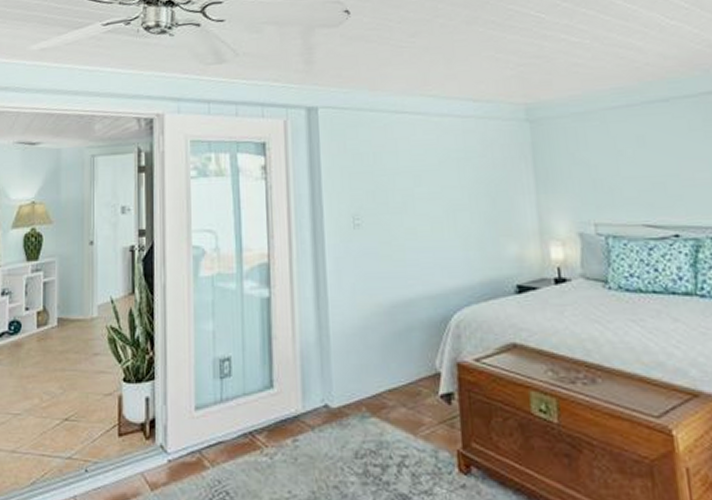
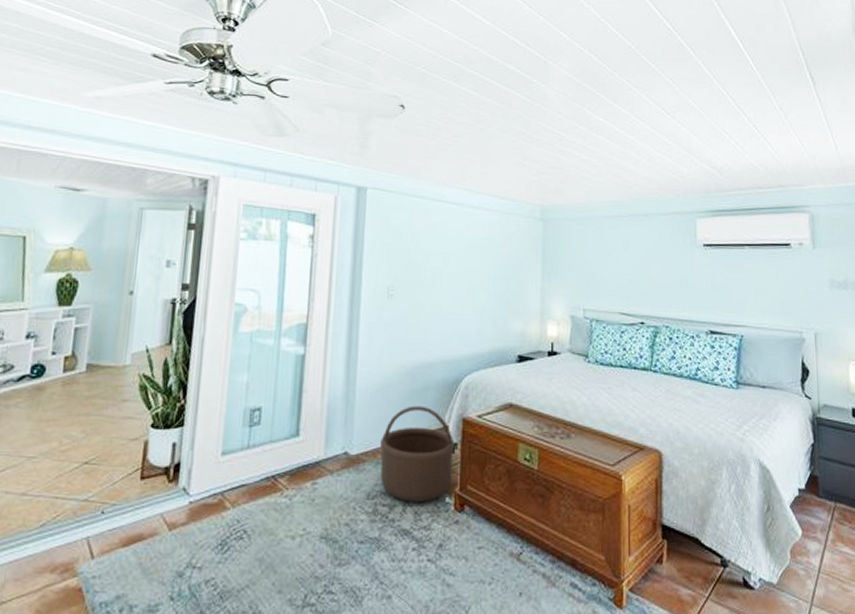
basket: none [363,349,453,462] -> present [380,405,455,502]

